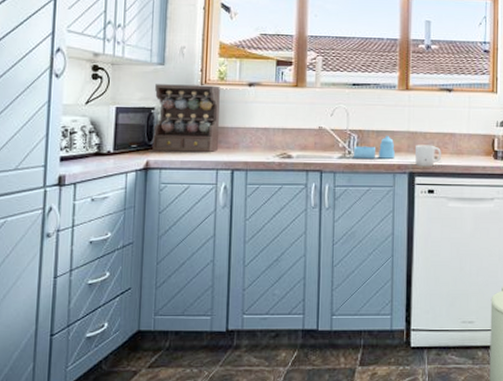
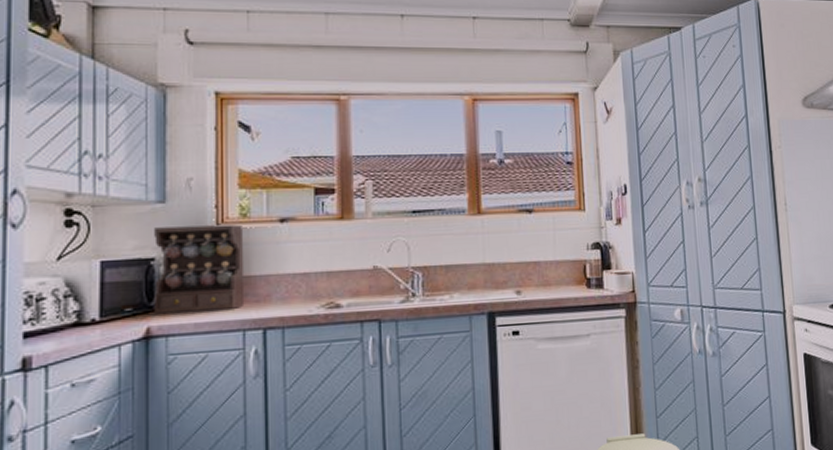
soap dispenser: present [353,135,395,159] -> none [418,270,470,301]
mug: present [414,144,441,167] -> none [493,277,525,305]

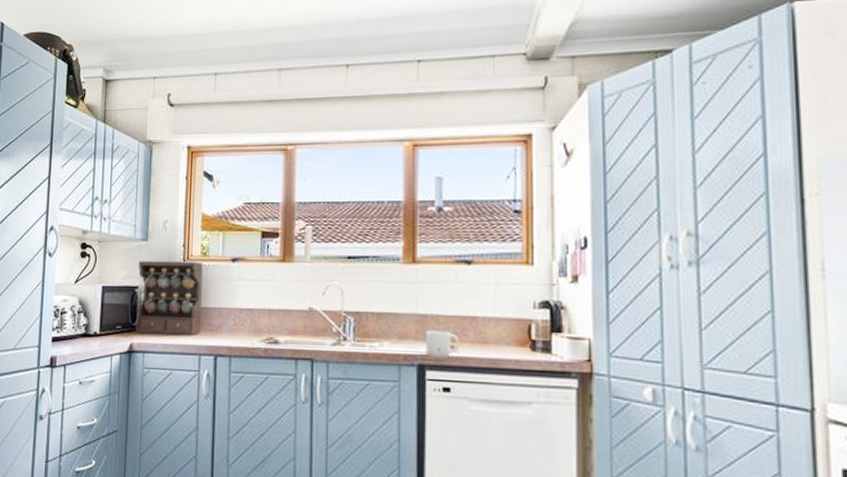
mug: none [493,277,525,305] -> present [424,330,459,359]

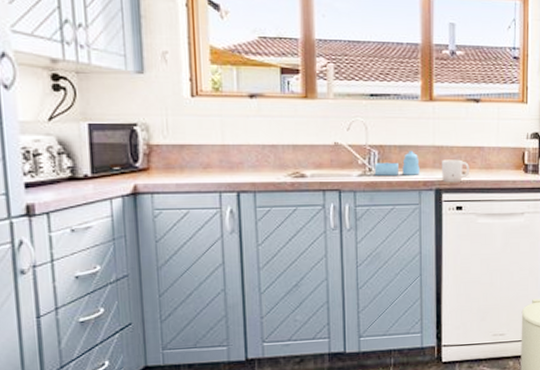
spice rack: present [136,261,203,335] -> none [135,96,220,173]
soap dispenser: none [349,318,400,347] -> present [374,150,420,176]

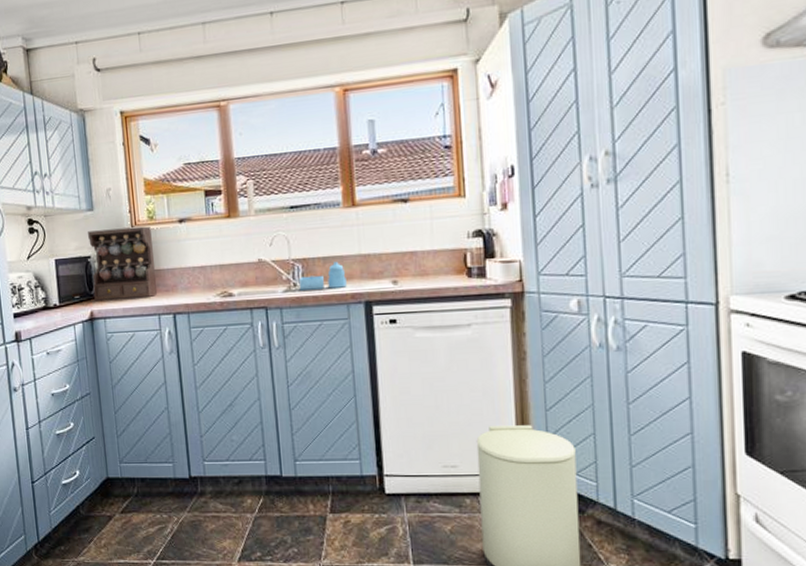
spice rack: none [135,96,220,173] -> present [88,226,158,301]
mug: present [441,159,469,183] -> none [369,267,402,294]

